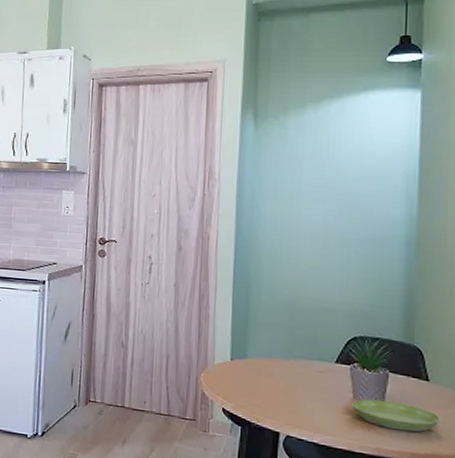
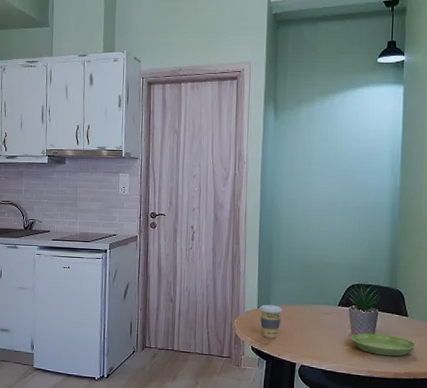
coffee cup: none [232,356,263,400] -> present [259,305,283,338]

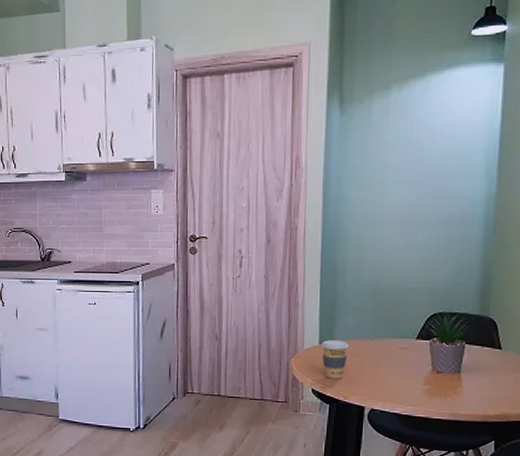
saucer: present [350,333,416,357] -> none [431,369,510,397]

